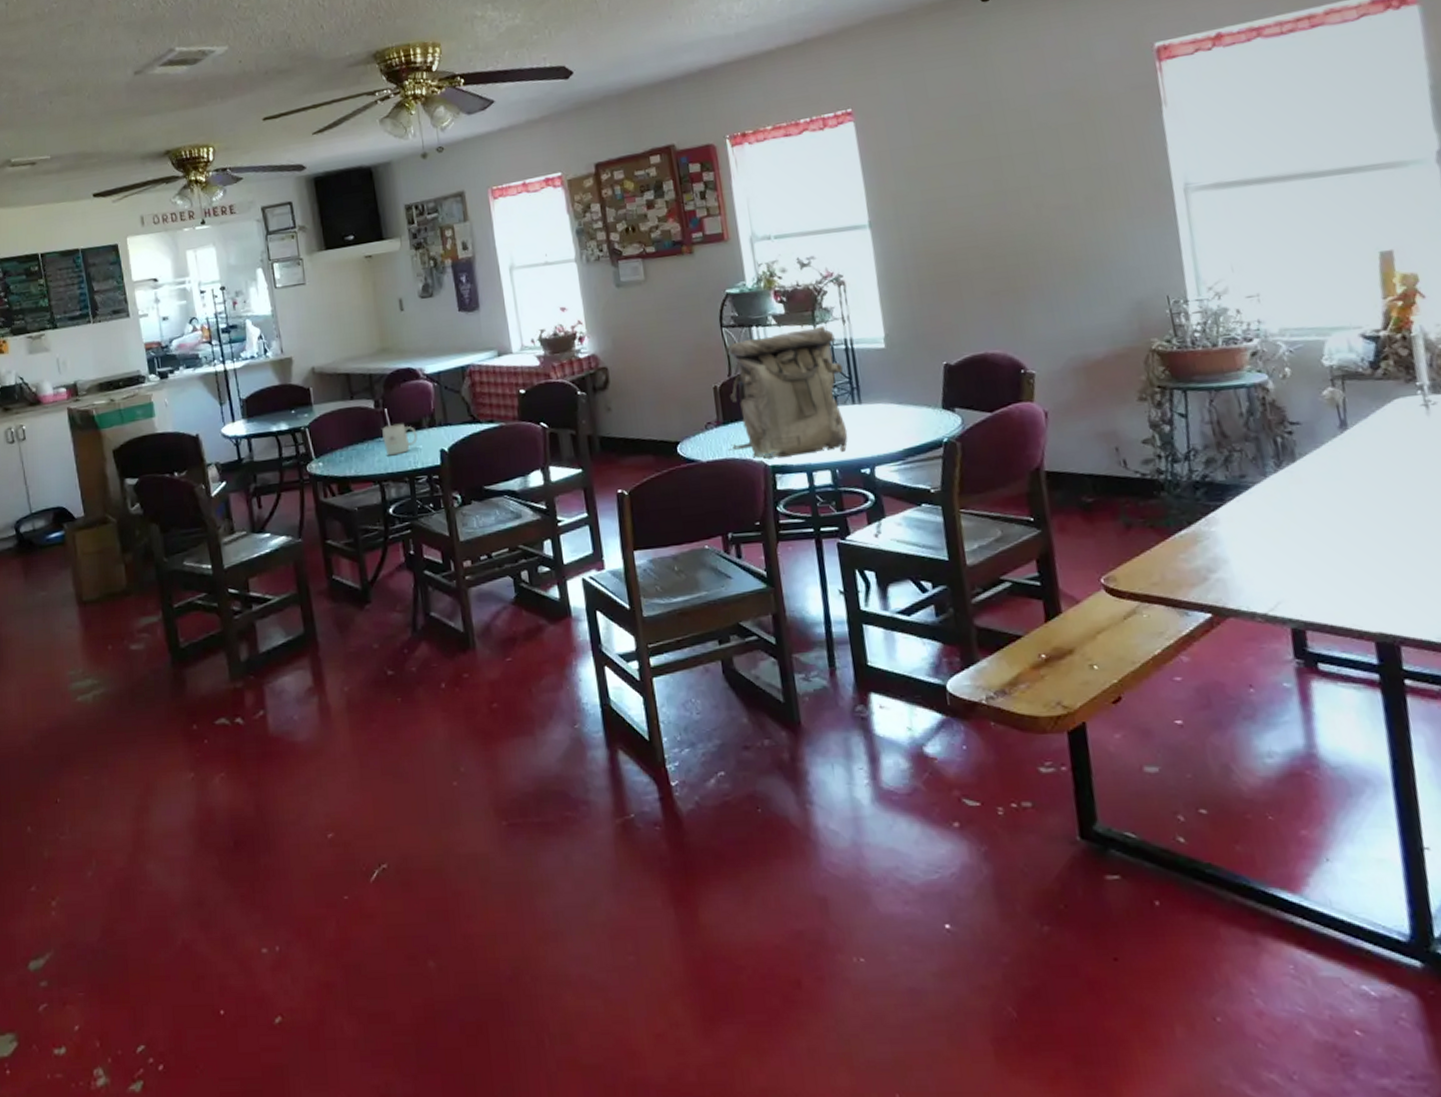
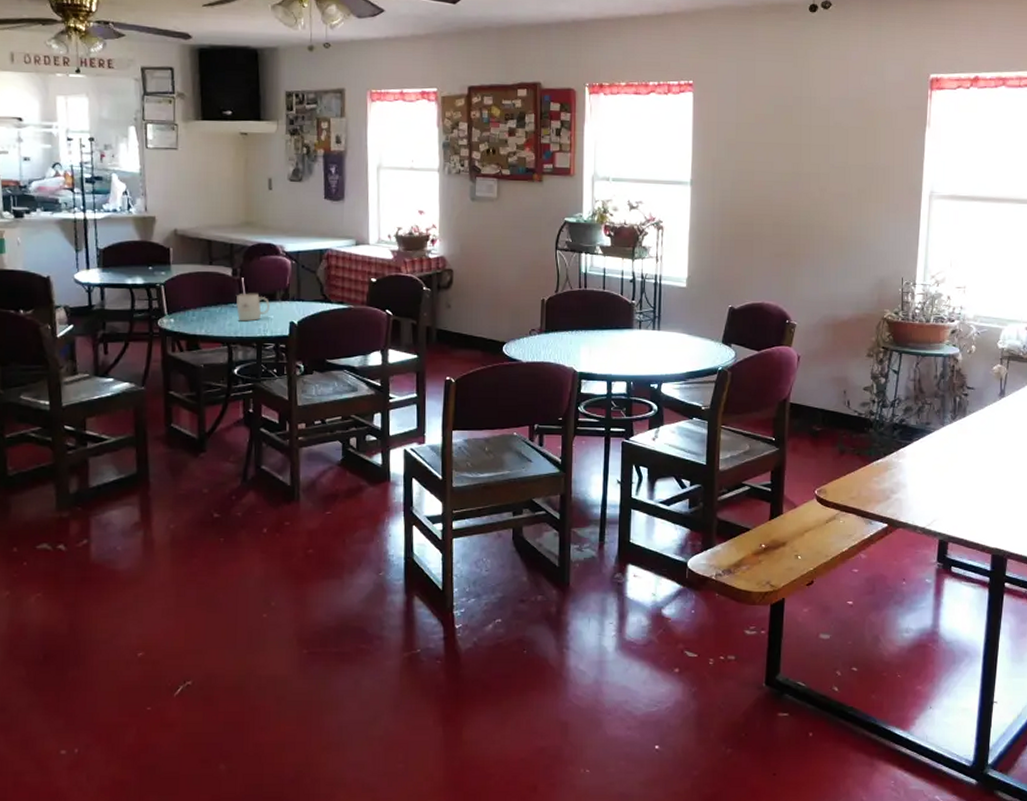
backpack: present [726,325,848,459] -> none [546,261,650,368]

